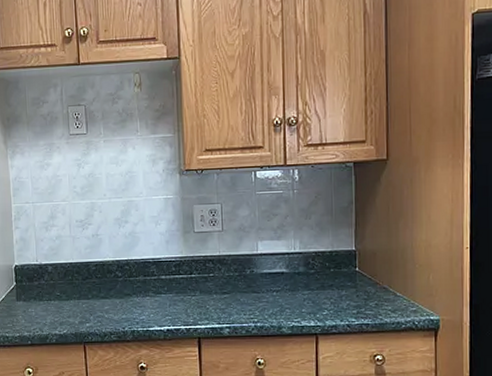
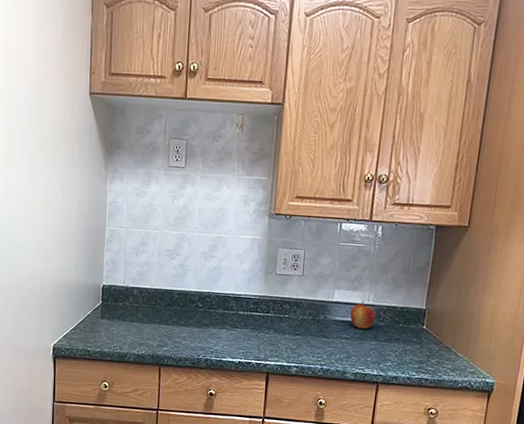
apple: none [277,249,305,279] -> present [349,300,376,329]

